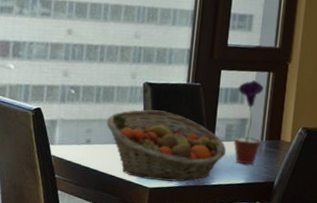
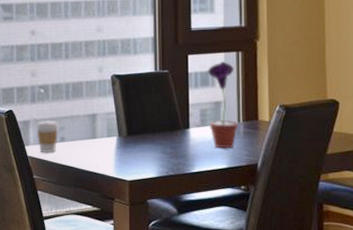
coffee cup: none [62,121,86,154] -> present [36,121,59,153]
fruit basket: present [106,109,227,182] -> none [78,101,204,172]

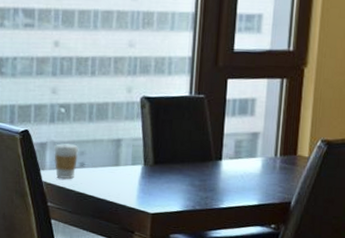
potted flower: present [207,61,238,149] -> none [243,87,276,184]

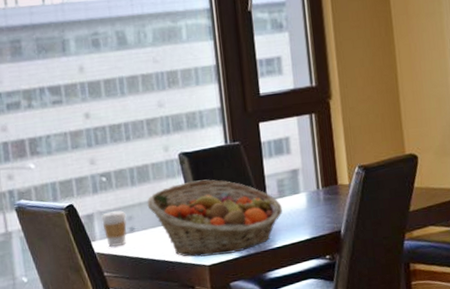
fruit basket: none [101,126,237,206] -> present [147,179,283,257]

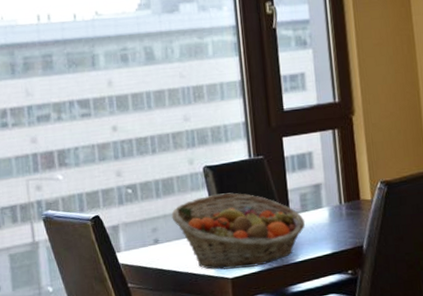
coffee cup: present [101,211,127,248] -> none [126,222,151,259]

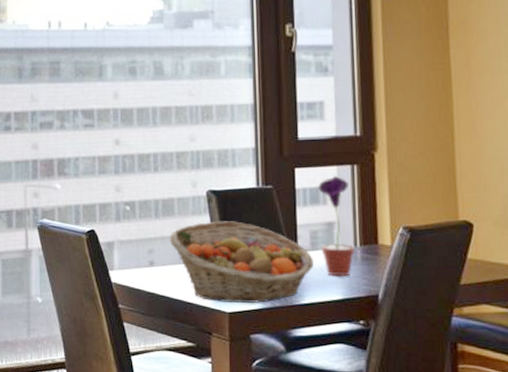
potted flower: none [303,140,340,234] -> present [317,175,354,277]

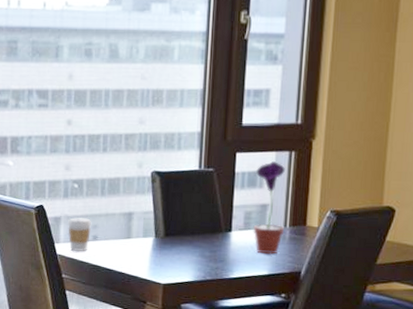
coffee cup: none [122,242,147,279] -> present [68,218,92,252]
fruit basket: present [169,221,315,303] -> none [113,200,246,276]

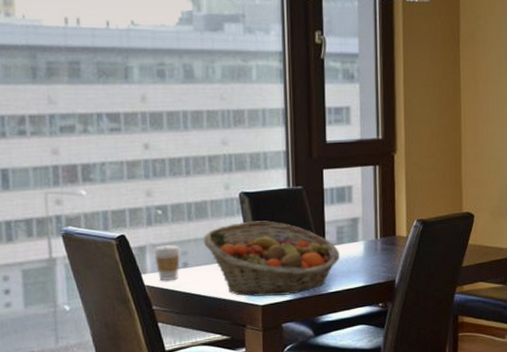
fruit basket: none [113,200,246,276] -> present [203,221,341,297]
potted flower: present [253,160,285,254] -> none [343,175,375,267]

